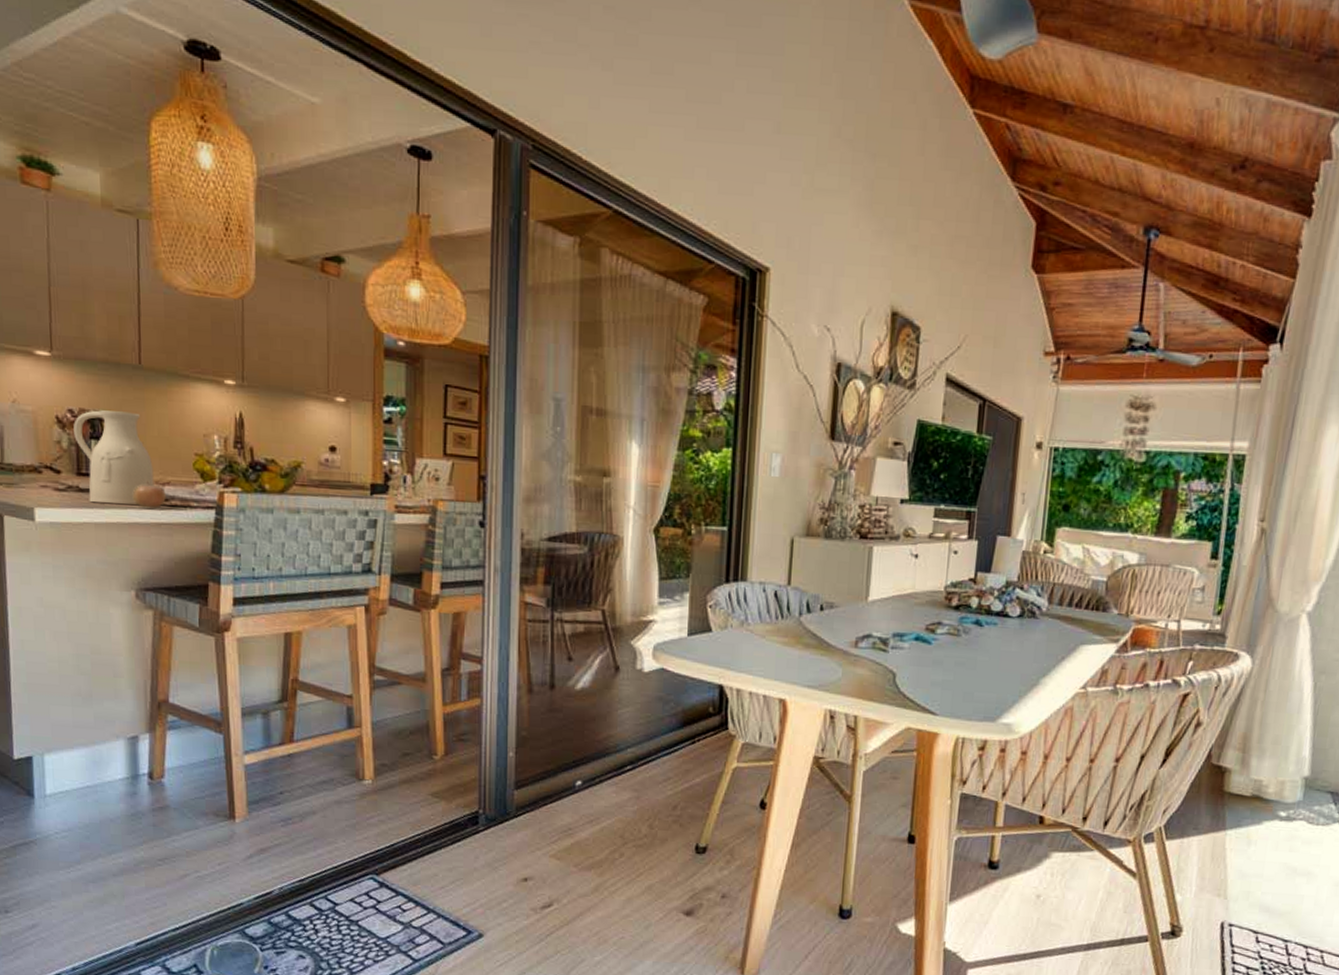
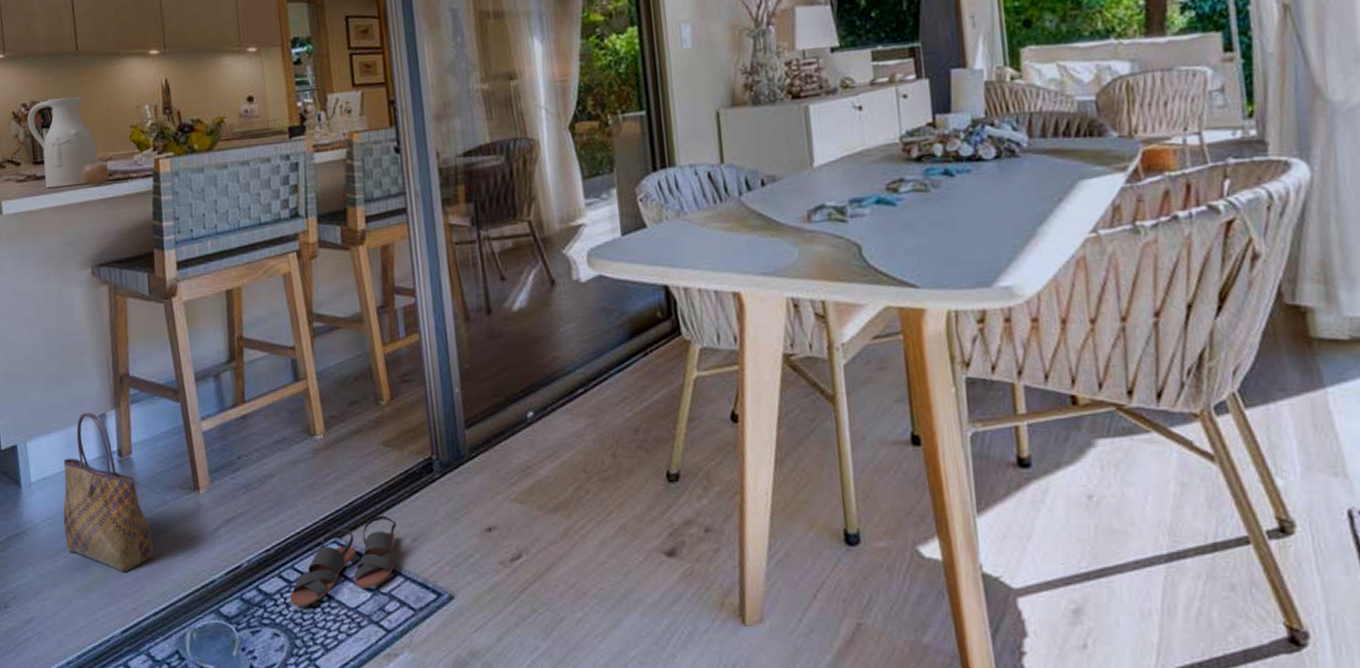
tote bag: none [80,732,179,889] -> present [63,412,154,573]
sandal: none [320,858,435,933] -> present [290,514,396,606]

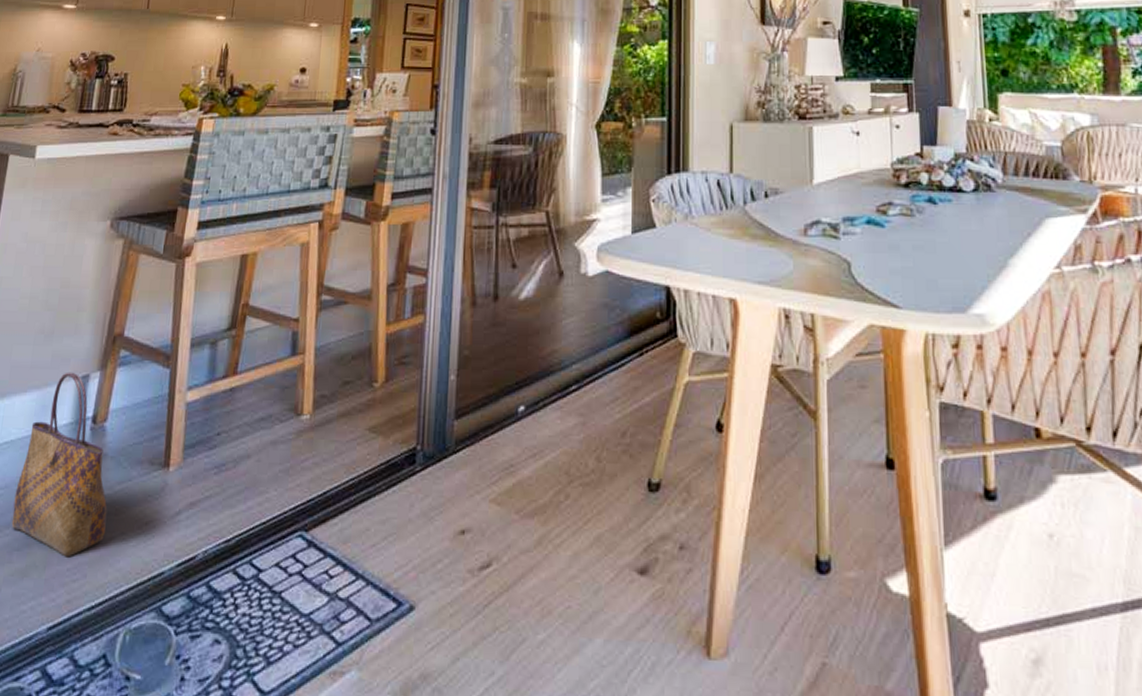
ceramic pitcher: present [27,96,99,189] -> none [82,51,145,137]
fruit: present [81,159,110,186] -> none [122,113,152,138]
sandal: present [290,514,396,606] -> none [241,508,368,609]

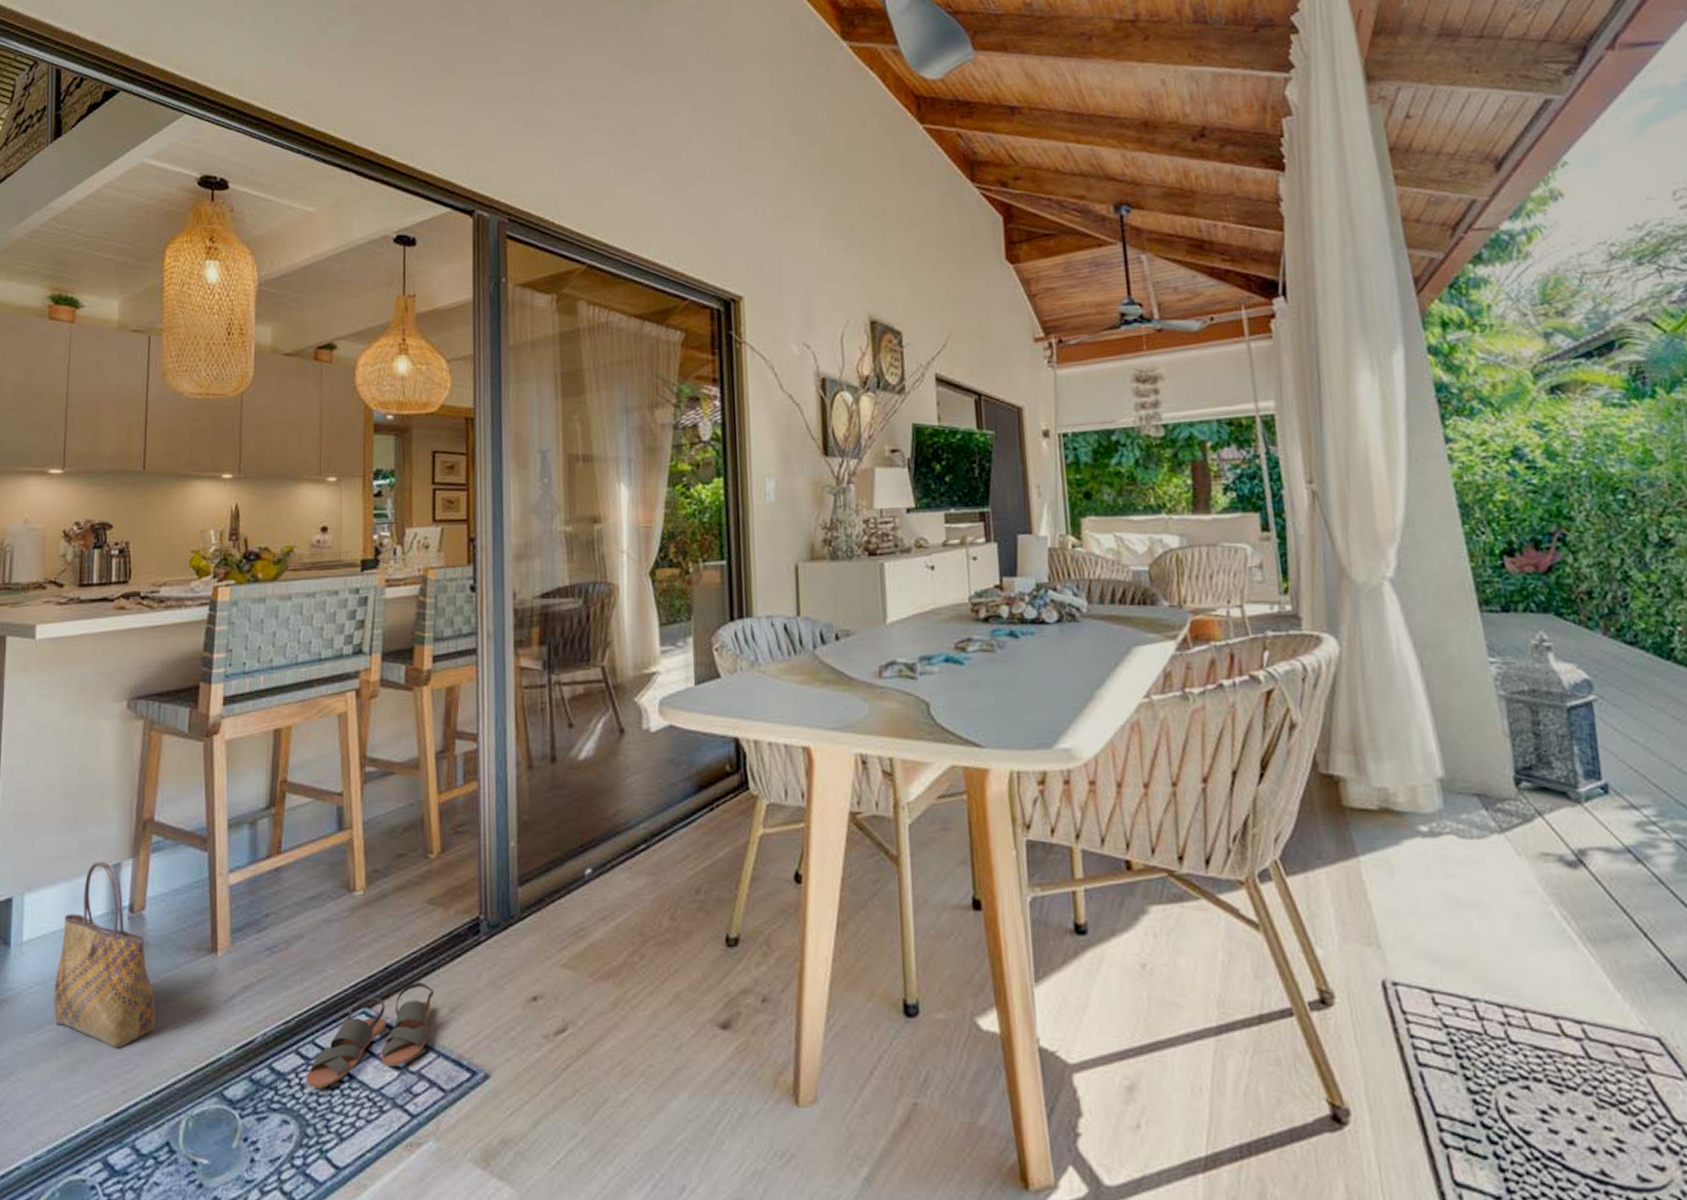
sandal: none [241,508,368,609] -> present [307,981,433,1088]

